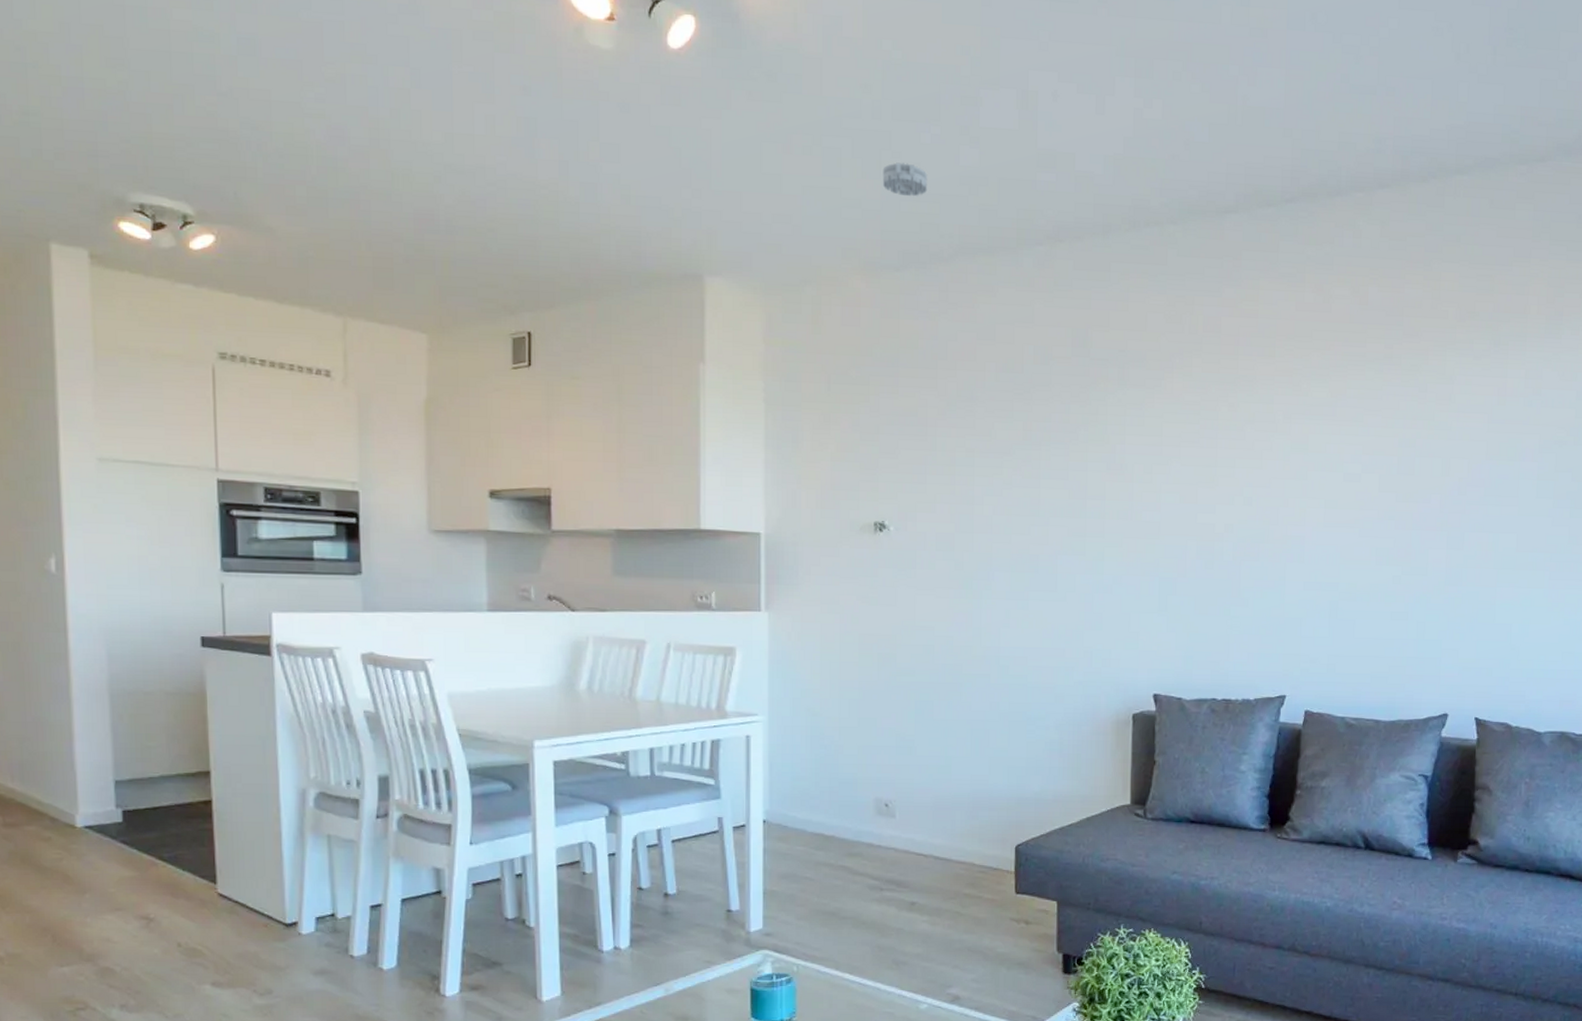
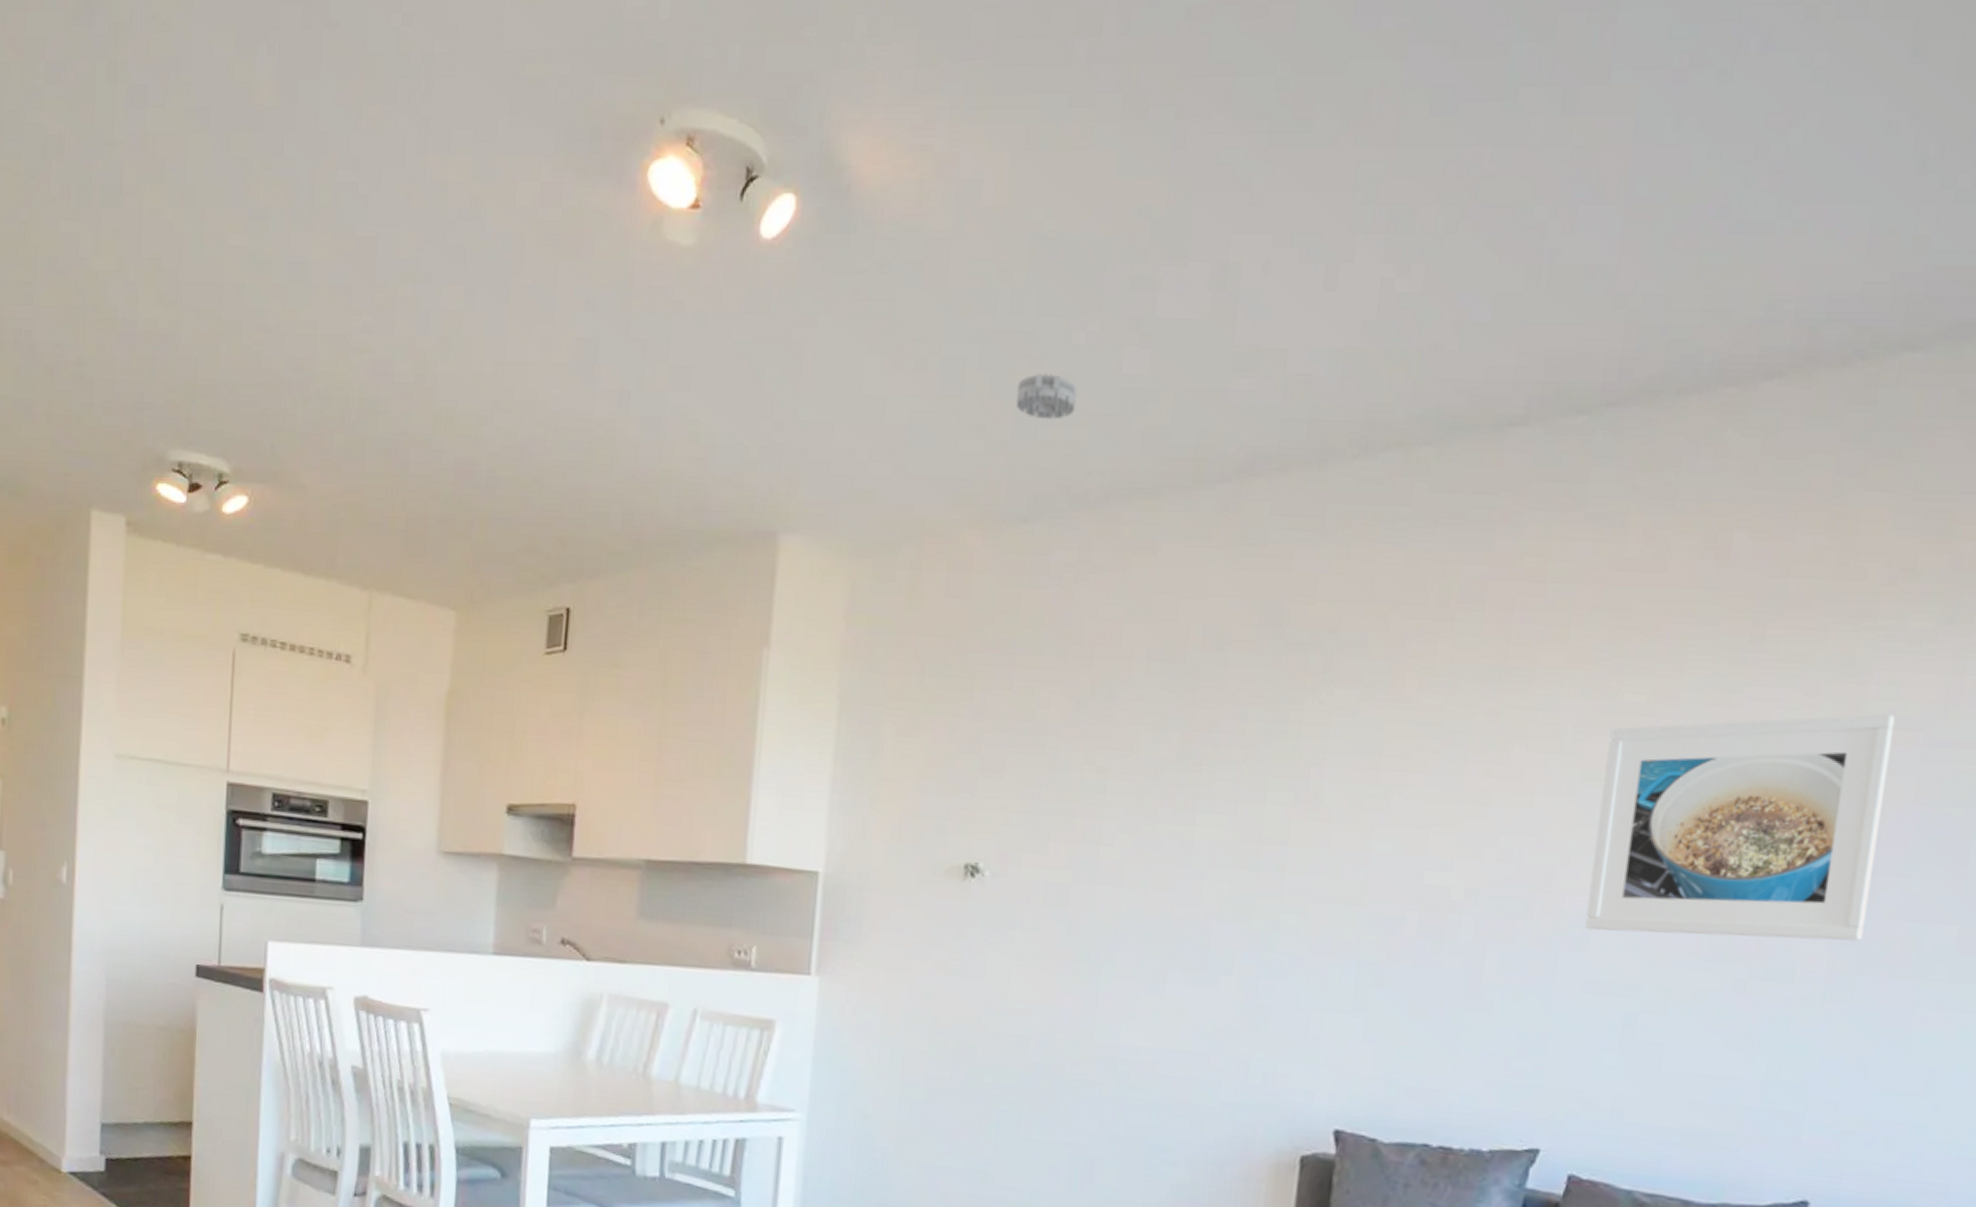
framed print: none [1301,403,1471,549] -> present [1585,713,1895,941]

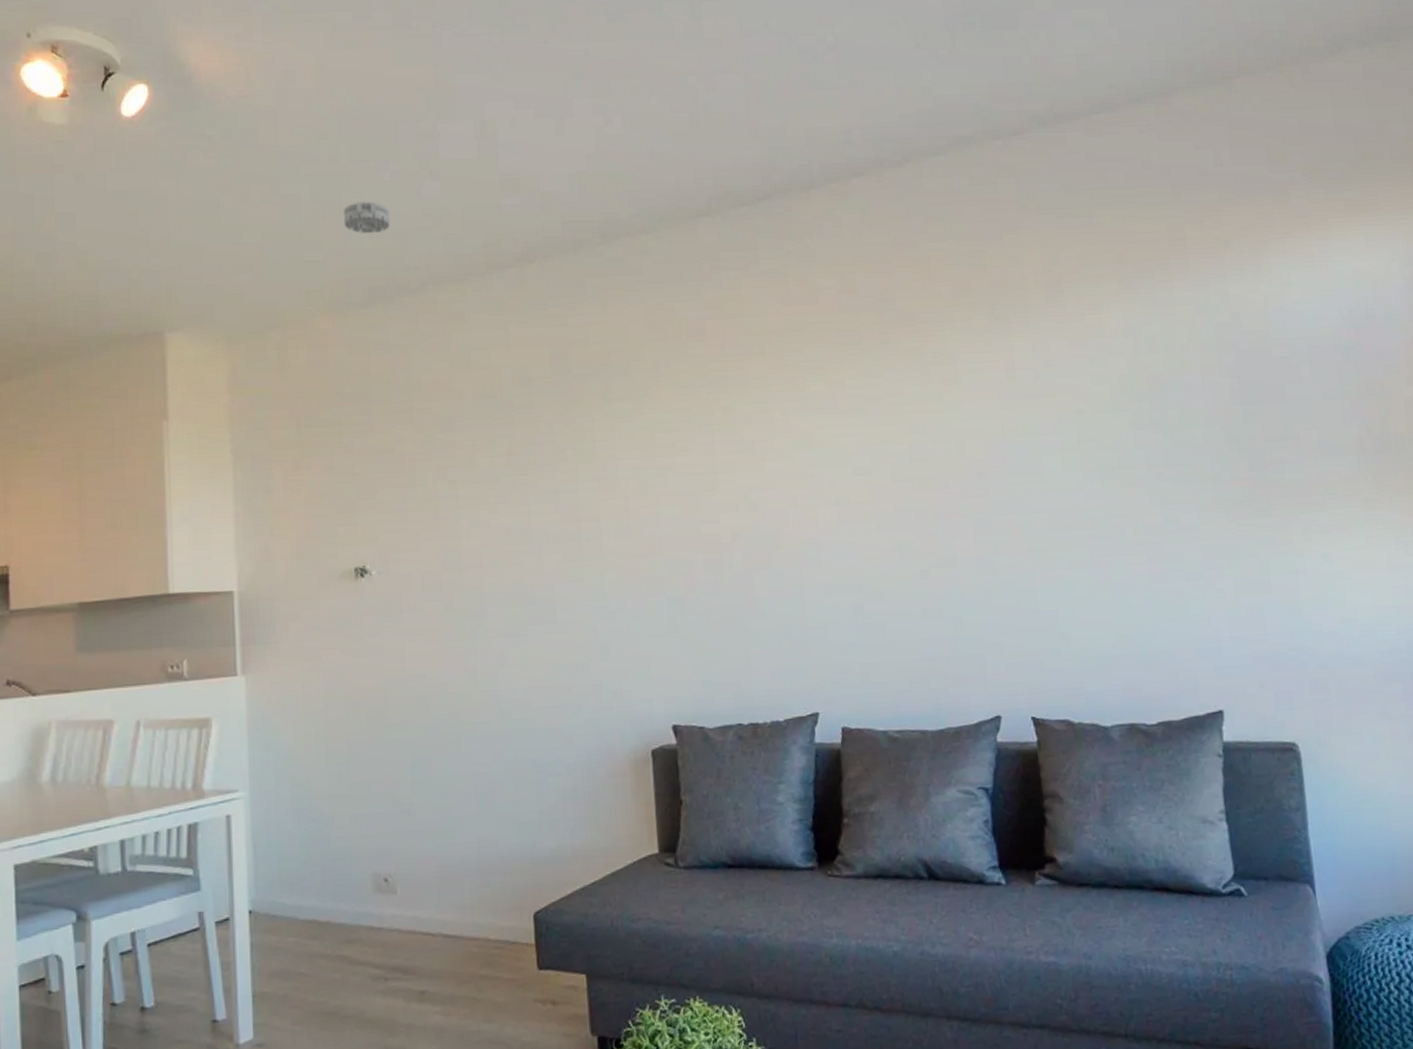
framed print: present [1585,713,1895,941] -> none [805,381,992,550]

